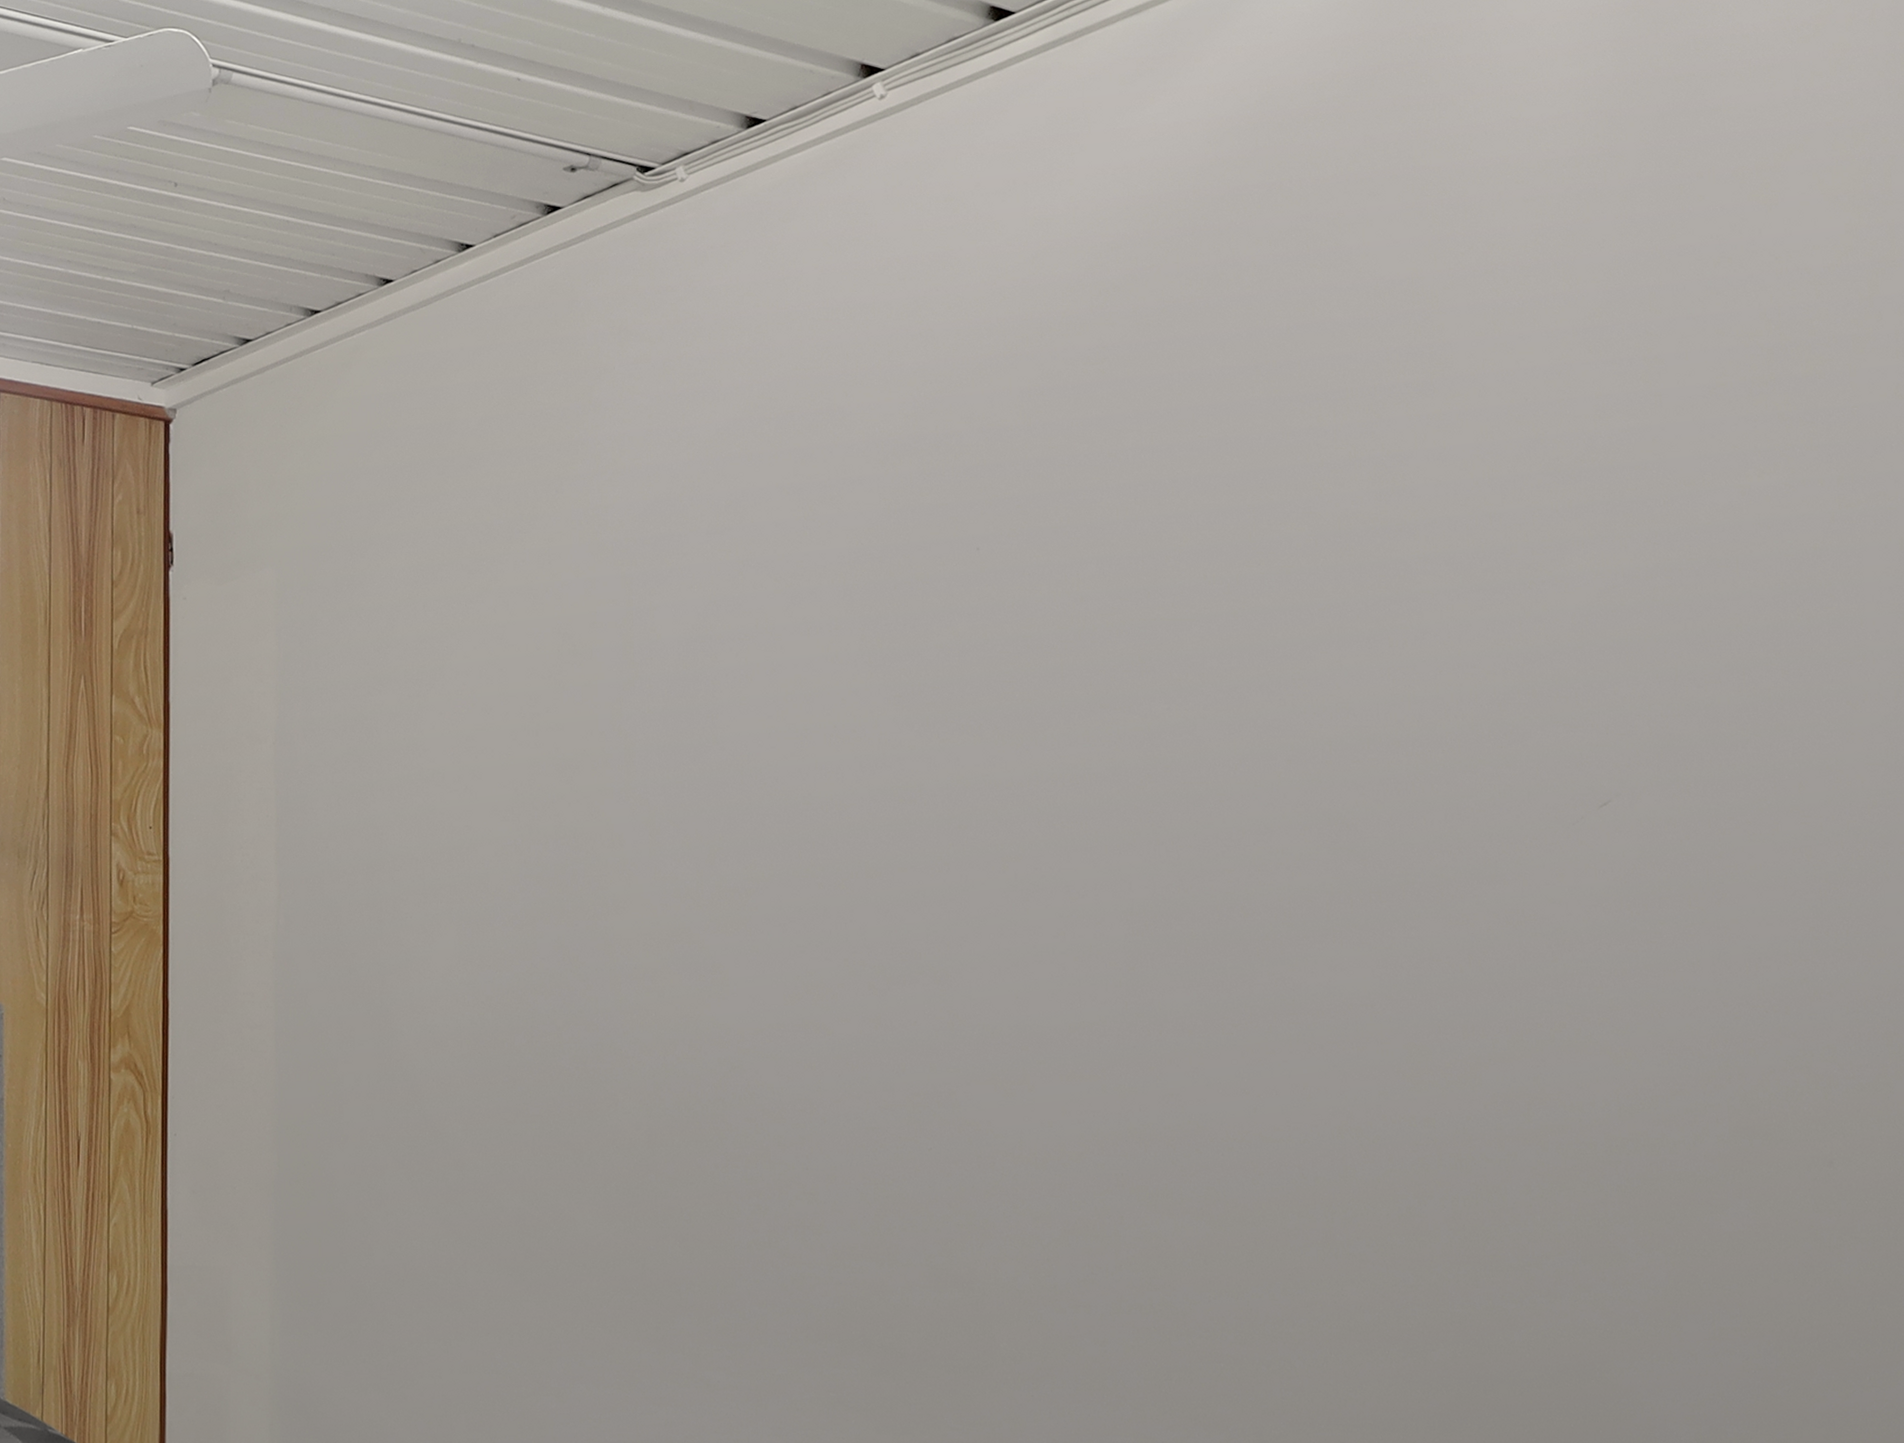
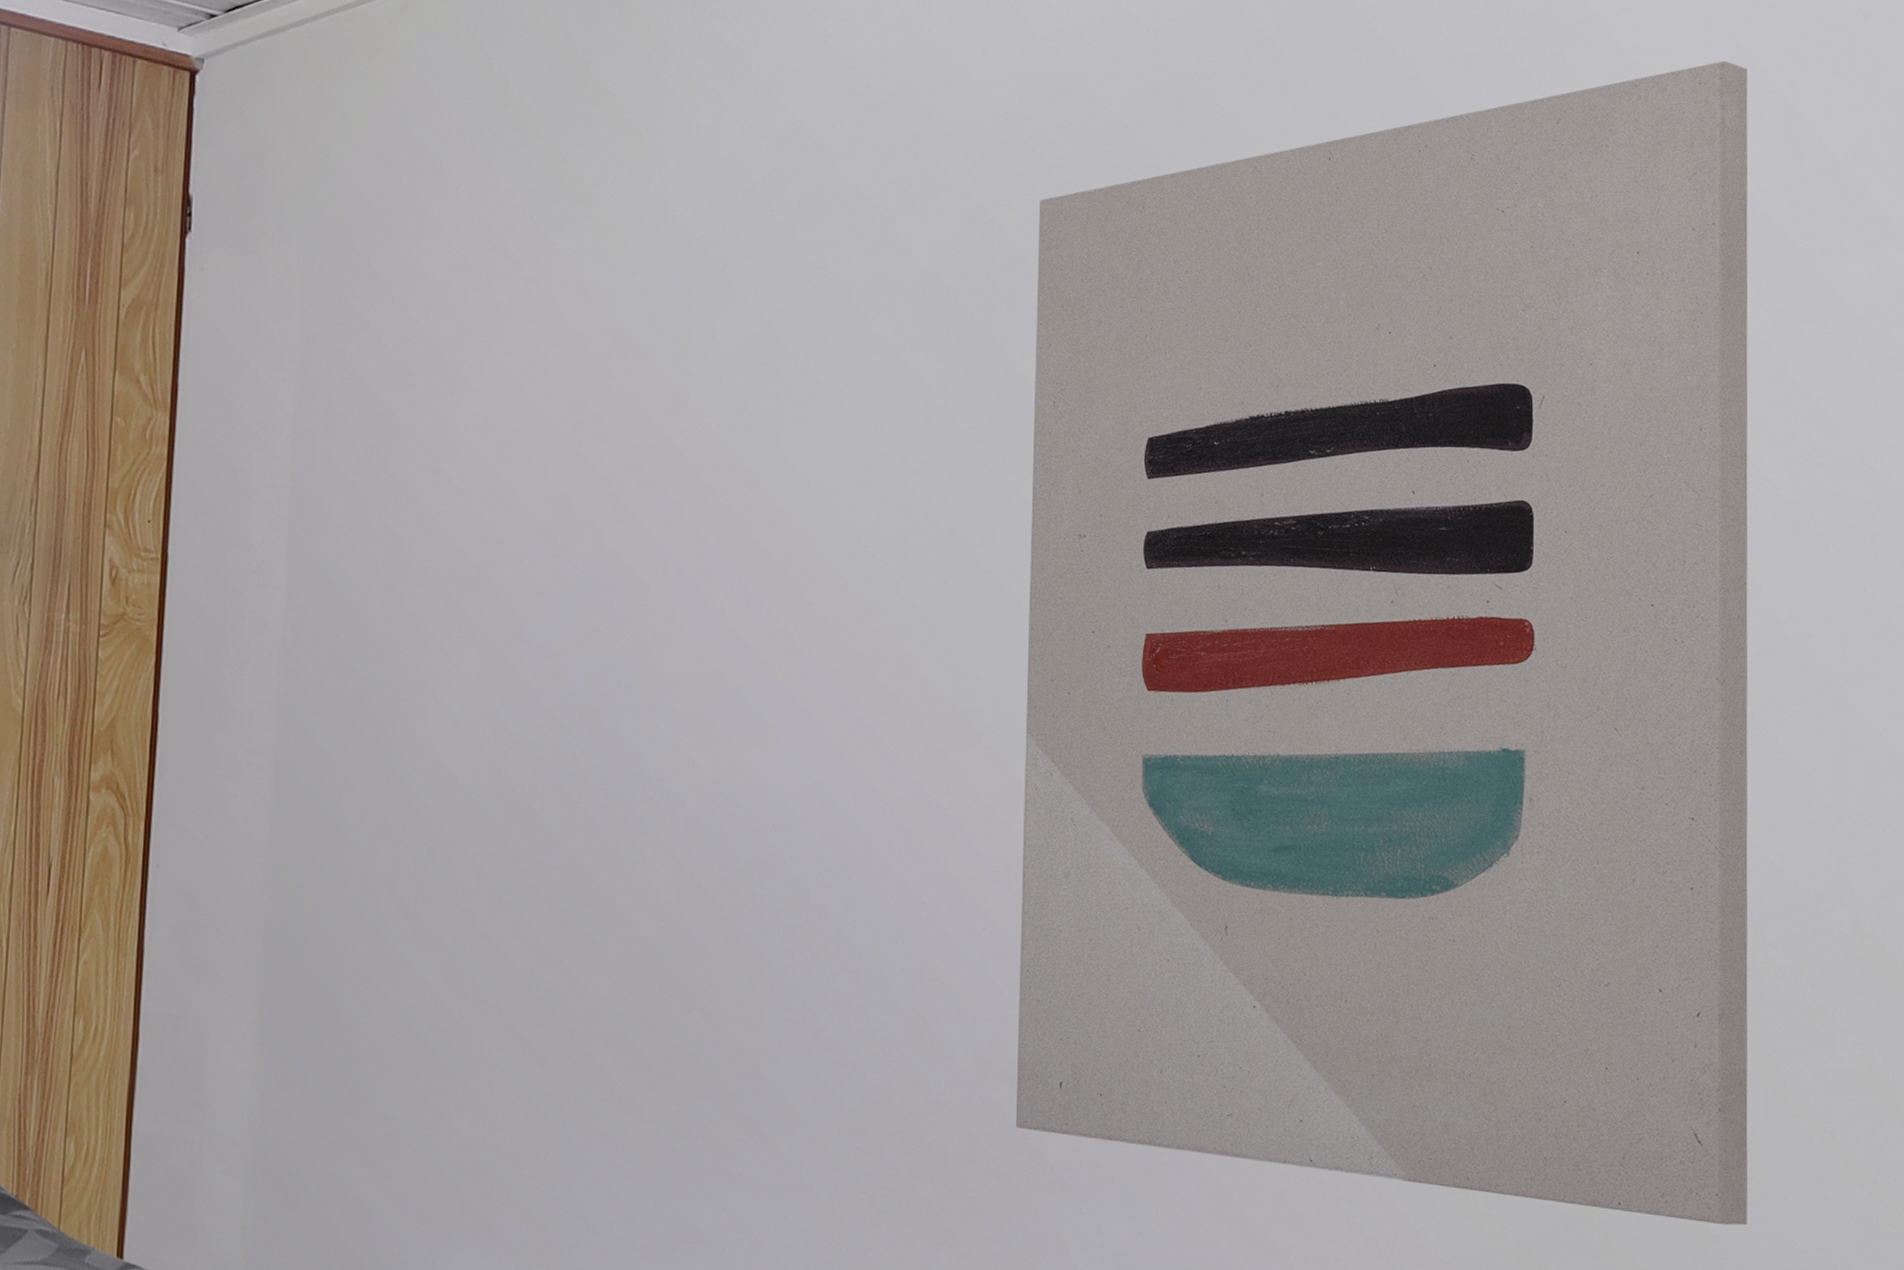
wall art: none [948,314,1654,1380] -> present [1015,61,1748,1226]

